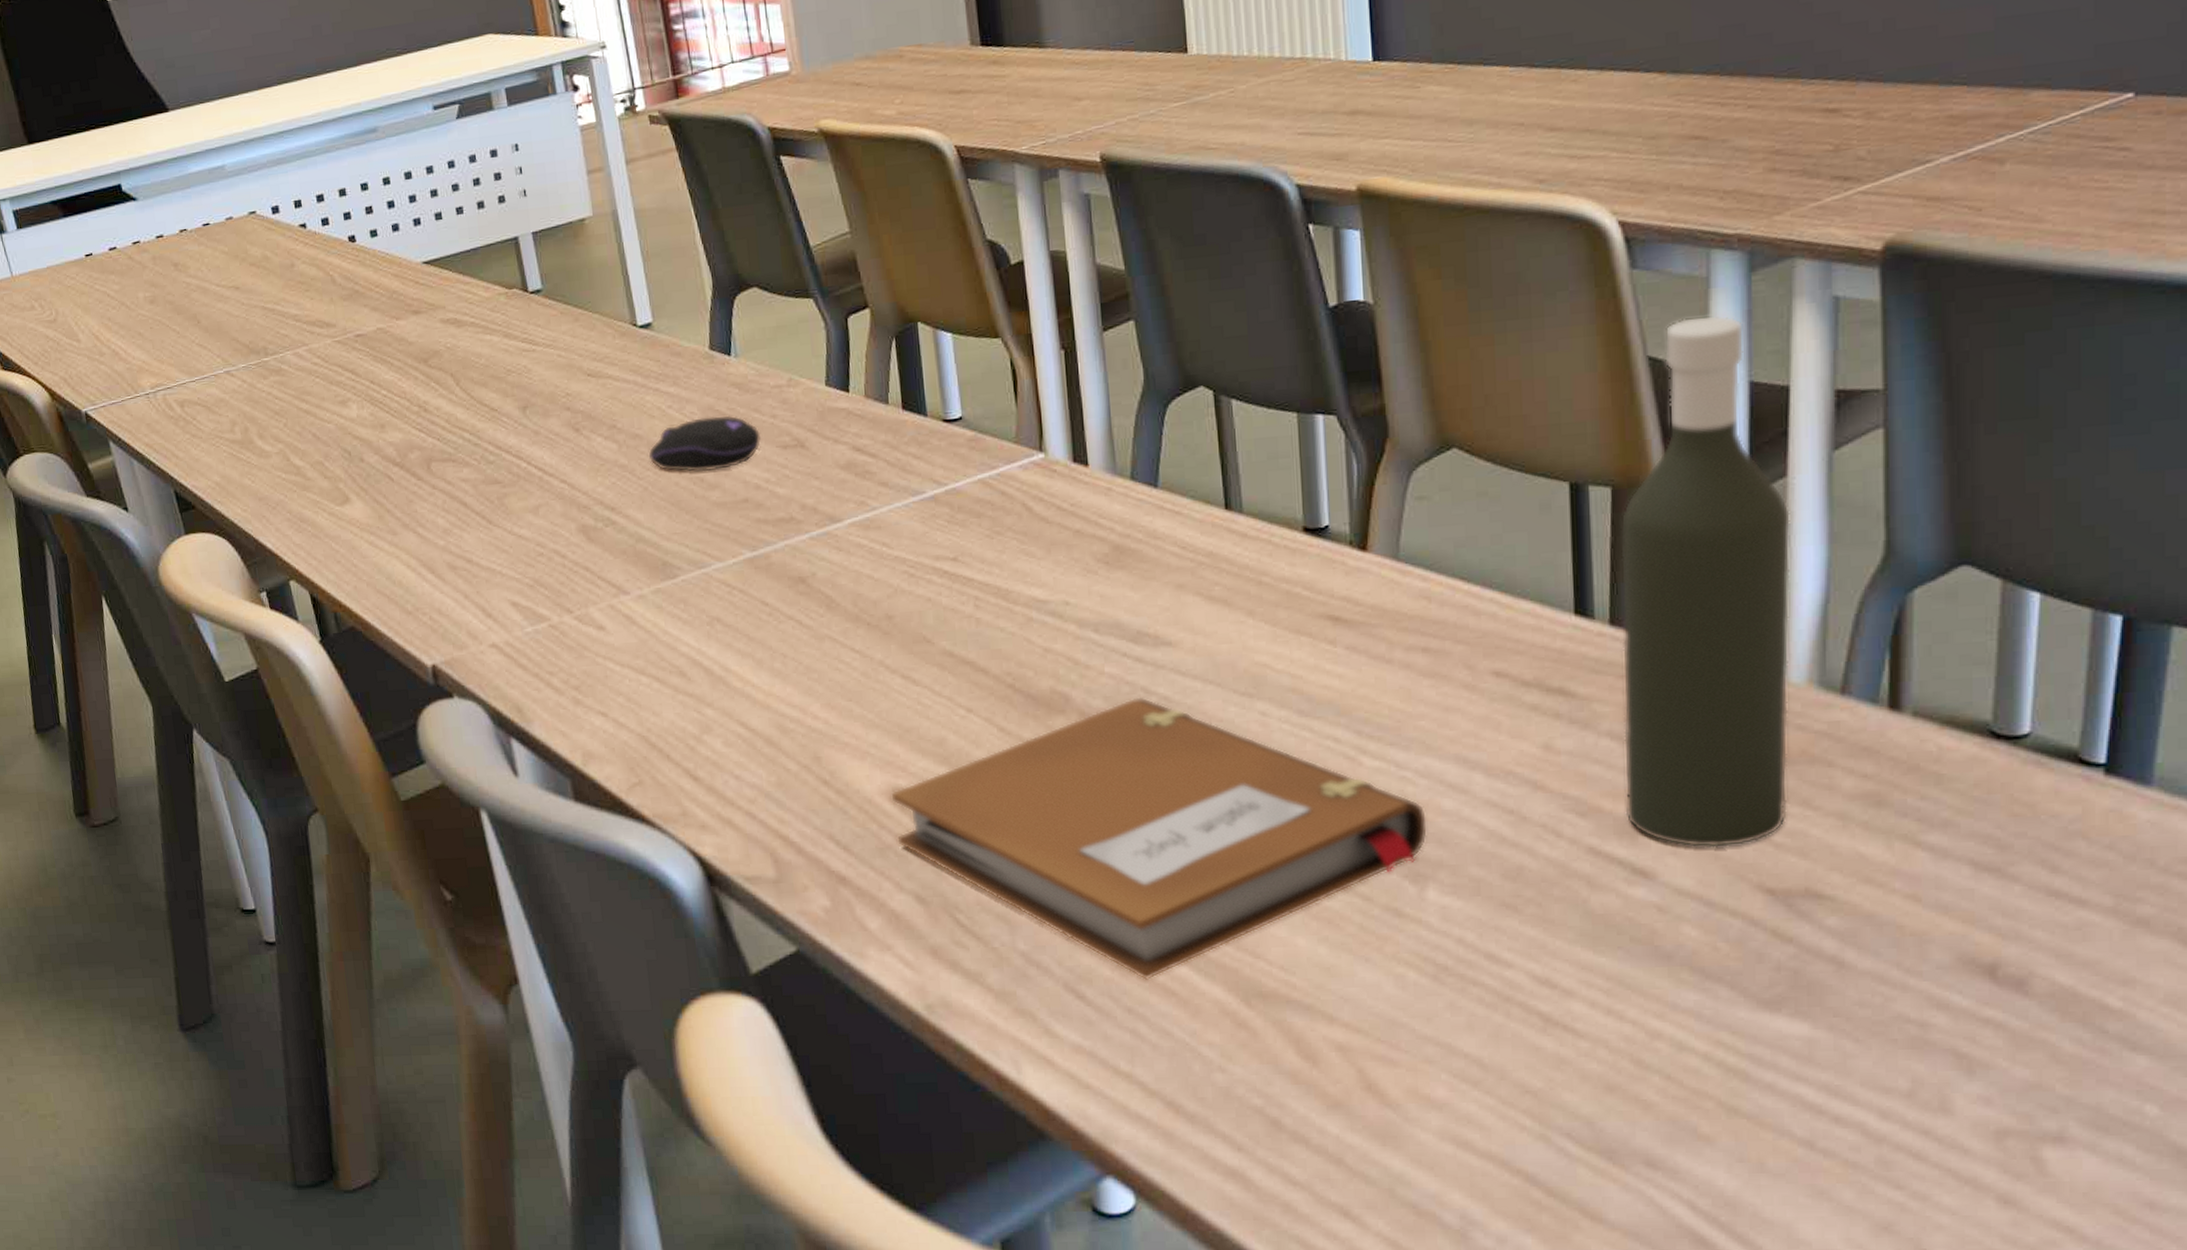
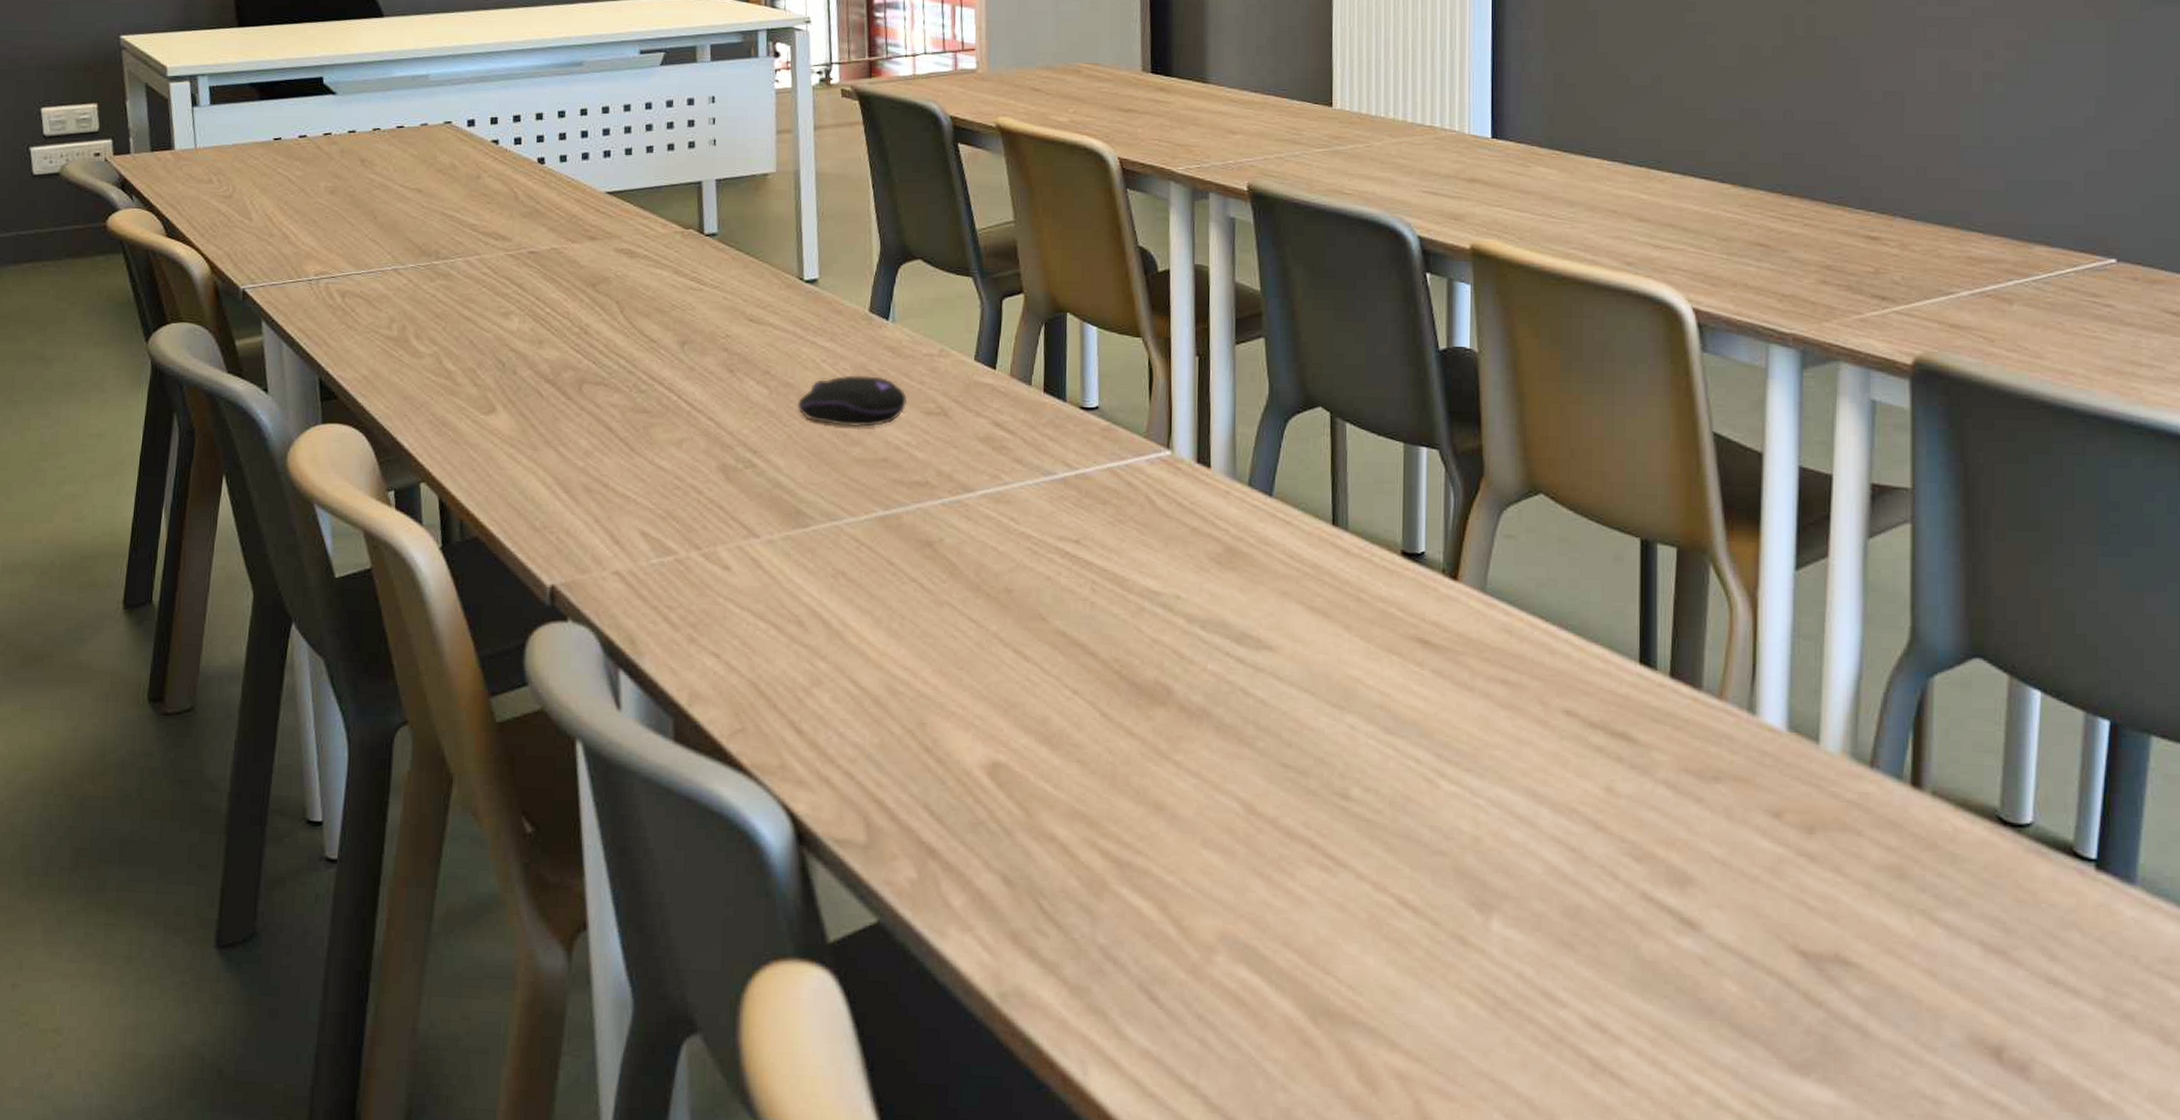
notebook: present [891,697,1428,980] -> none [990,697,1497,987]
bottle: present [1620,314,1791,848] -> none [1676,401,1830,906]

